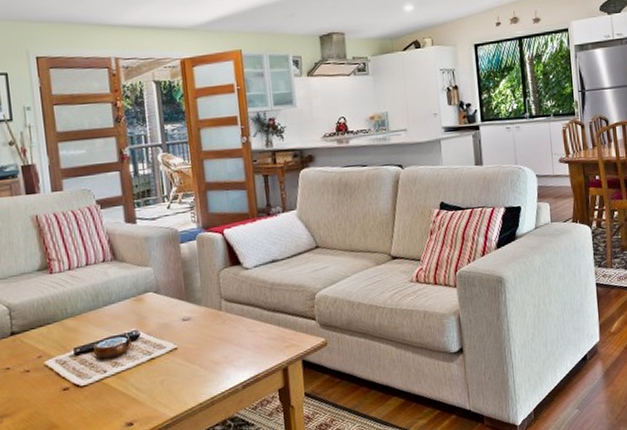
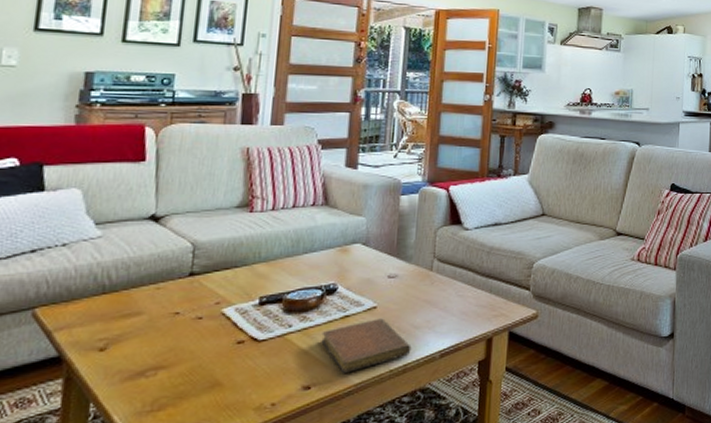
notebook: none [133,358,216,409] -> present [321,318,412,373]

